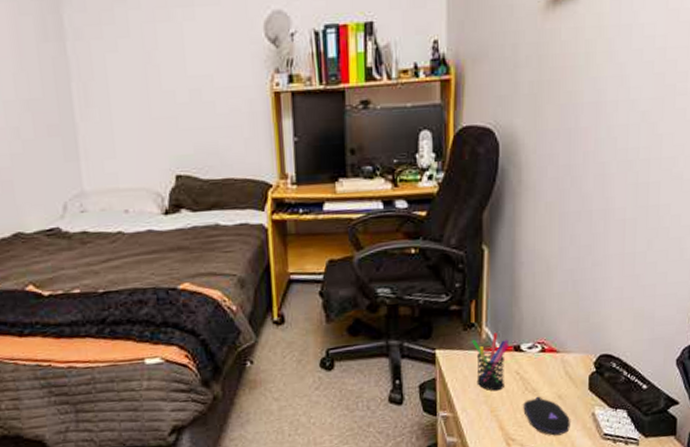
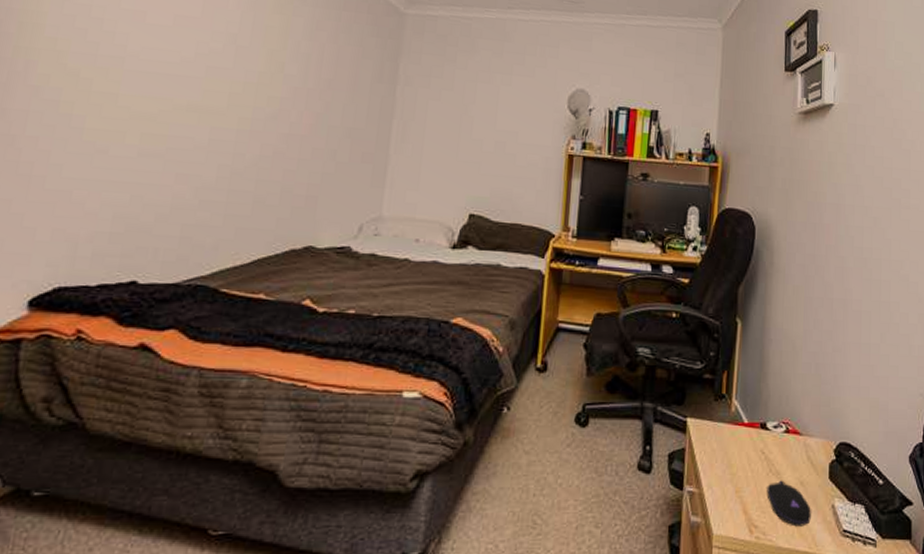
pen holder: present [472,333,510,391] -> none [722,407,757,469]

